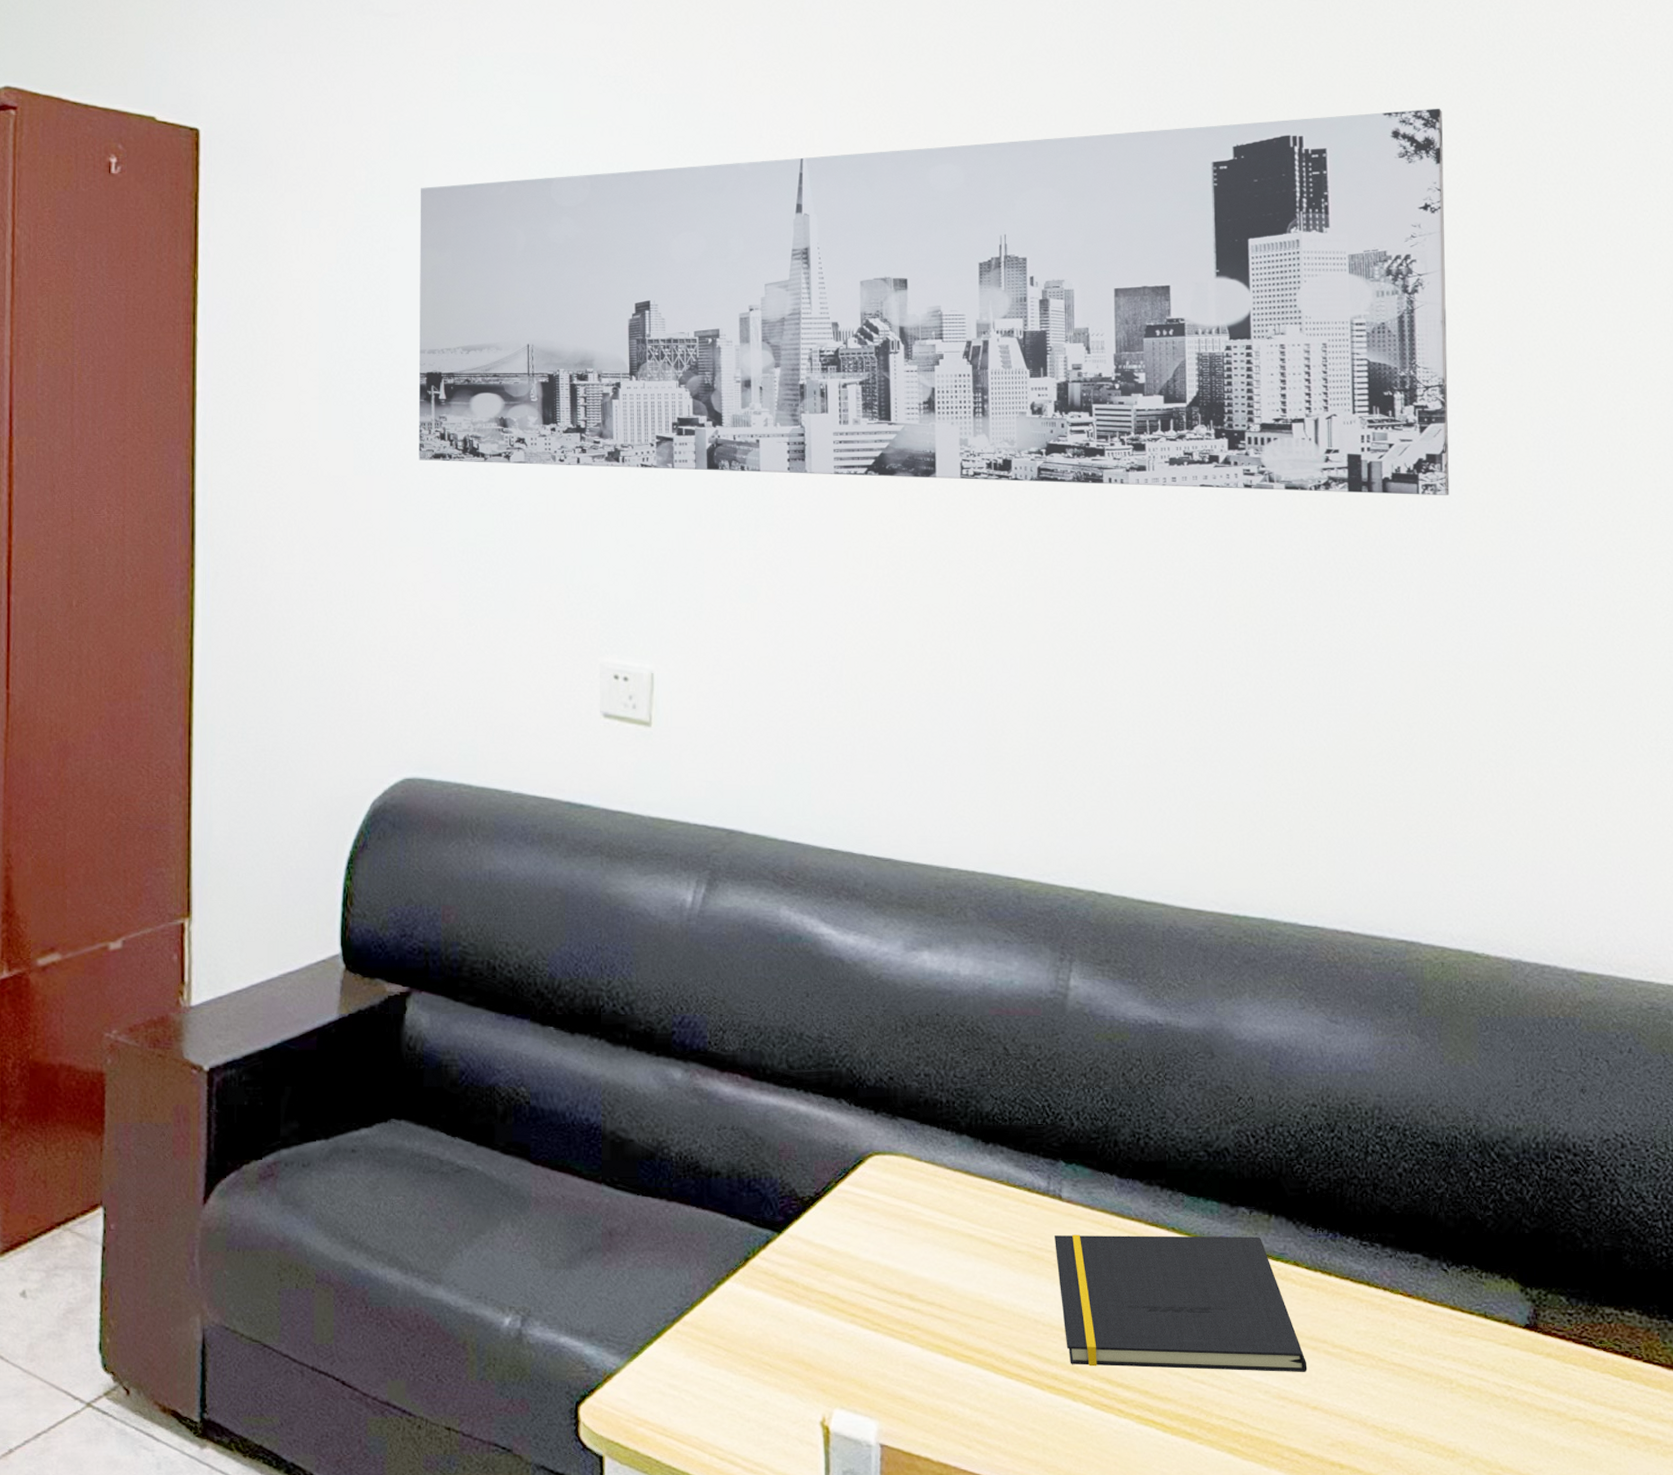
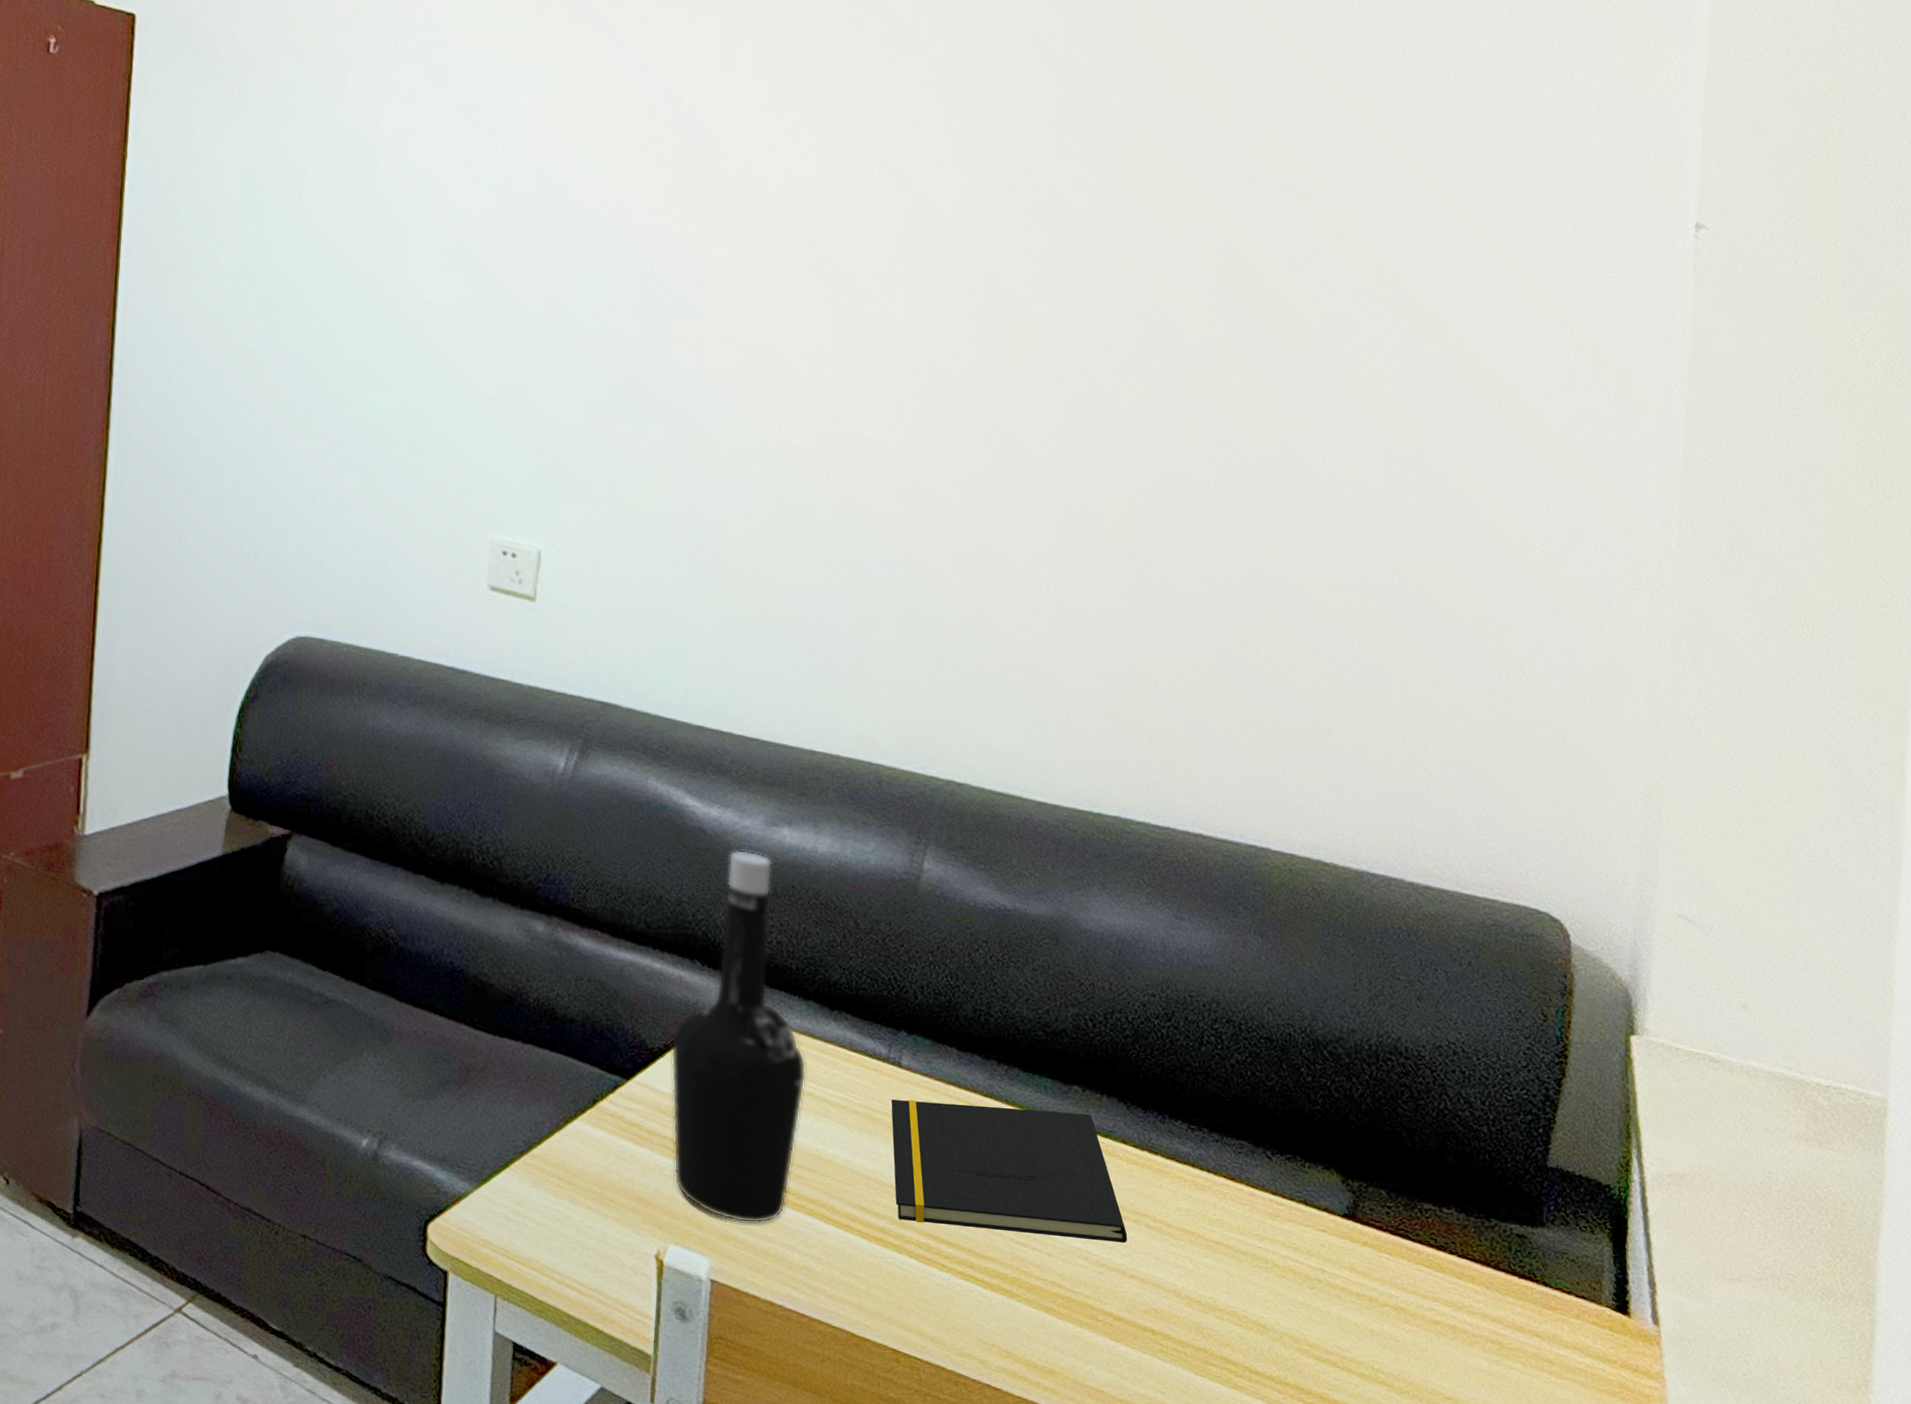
wall art: present [418,108,1449,495] -> none [328,46,1357,424]
bottle: none [822,978,964,1380] -> present [671,849,806,1224]

